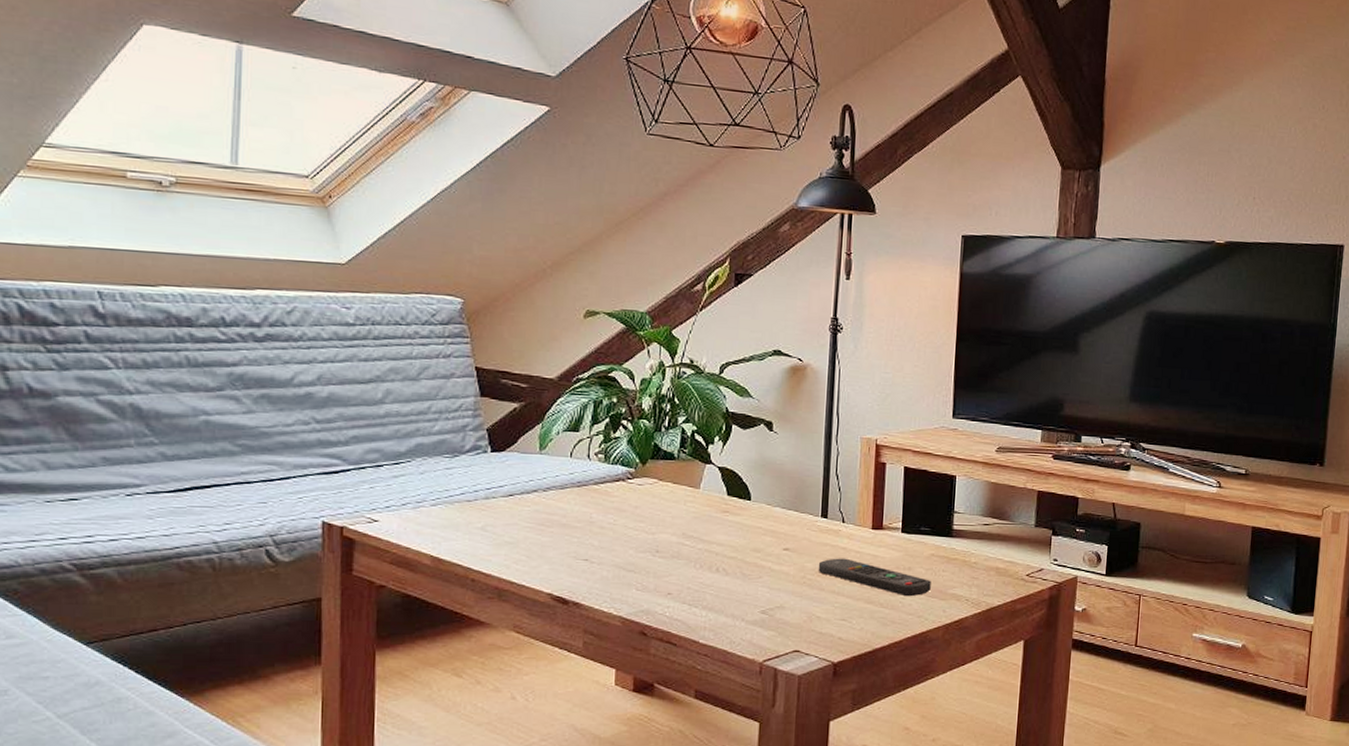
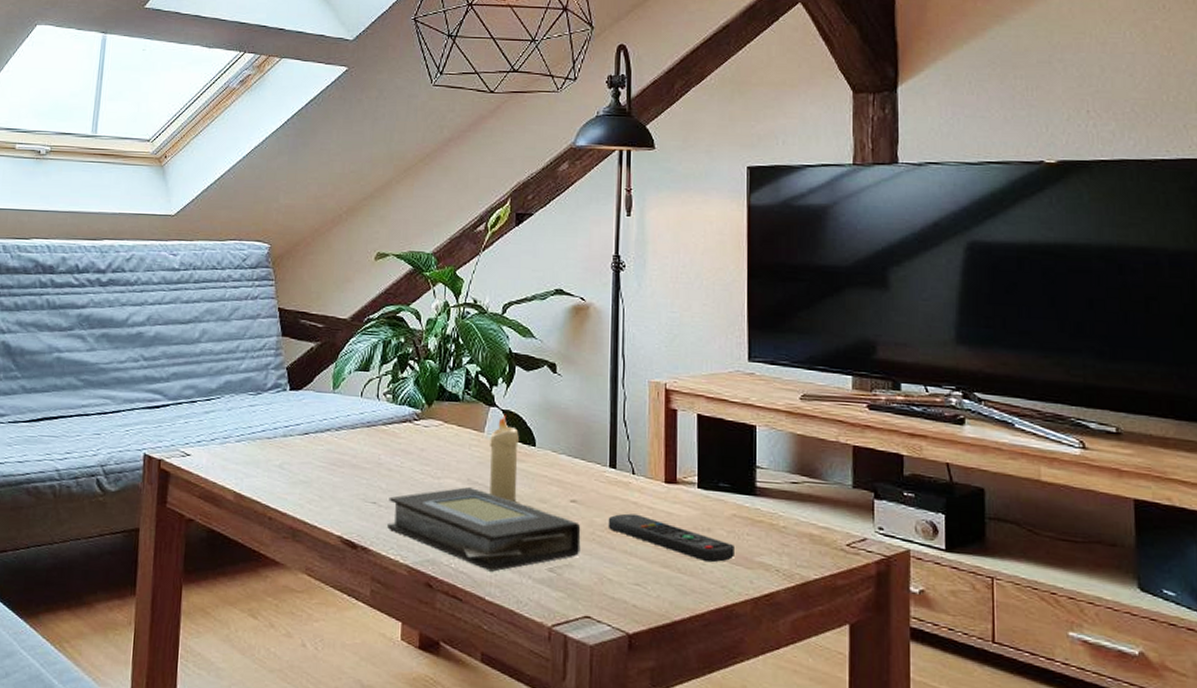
book: none [600,541,793,617] -> present [387,487,581,572]
candle: none [704,471,735,552] -> present [489,414,519,501]

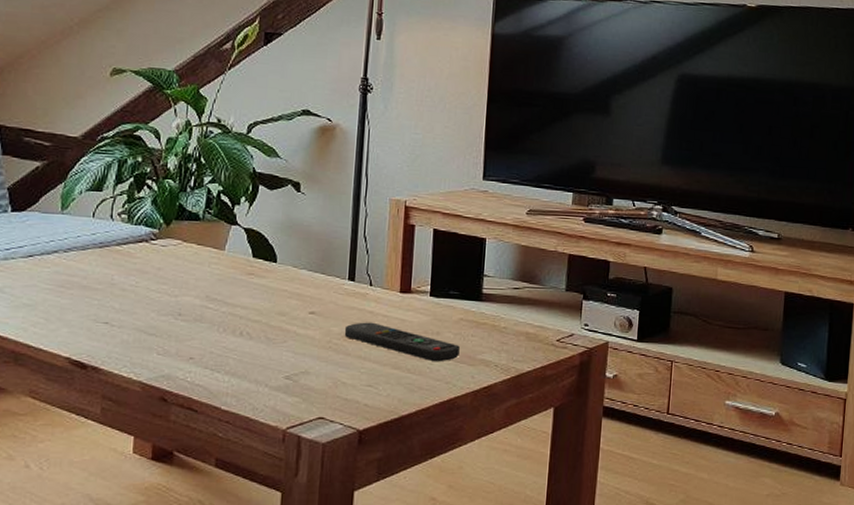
book: present [387,487,581,572] -> none [120,304,319,383]
candle: present [489,414,519,501] -> none [228,232,260,316]

